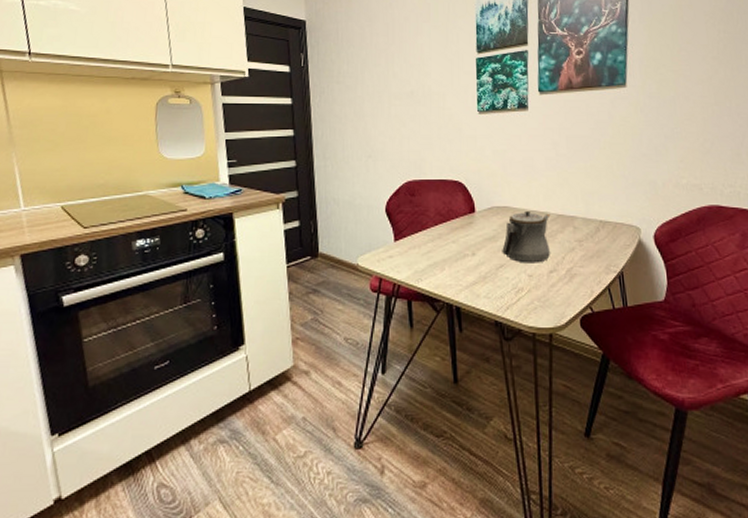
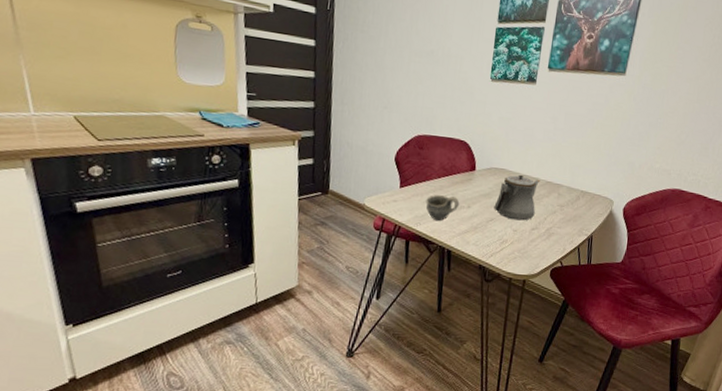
cup: none [425,245,463,275] -> present [426,195,460,222]

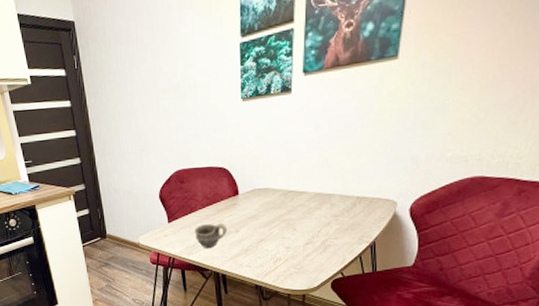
teapot: present [494,174,541,221] -> none [263,191,309,237]

